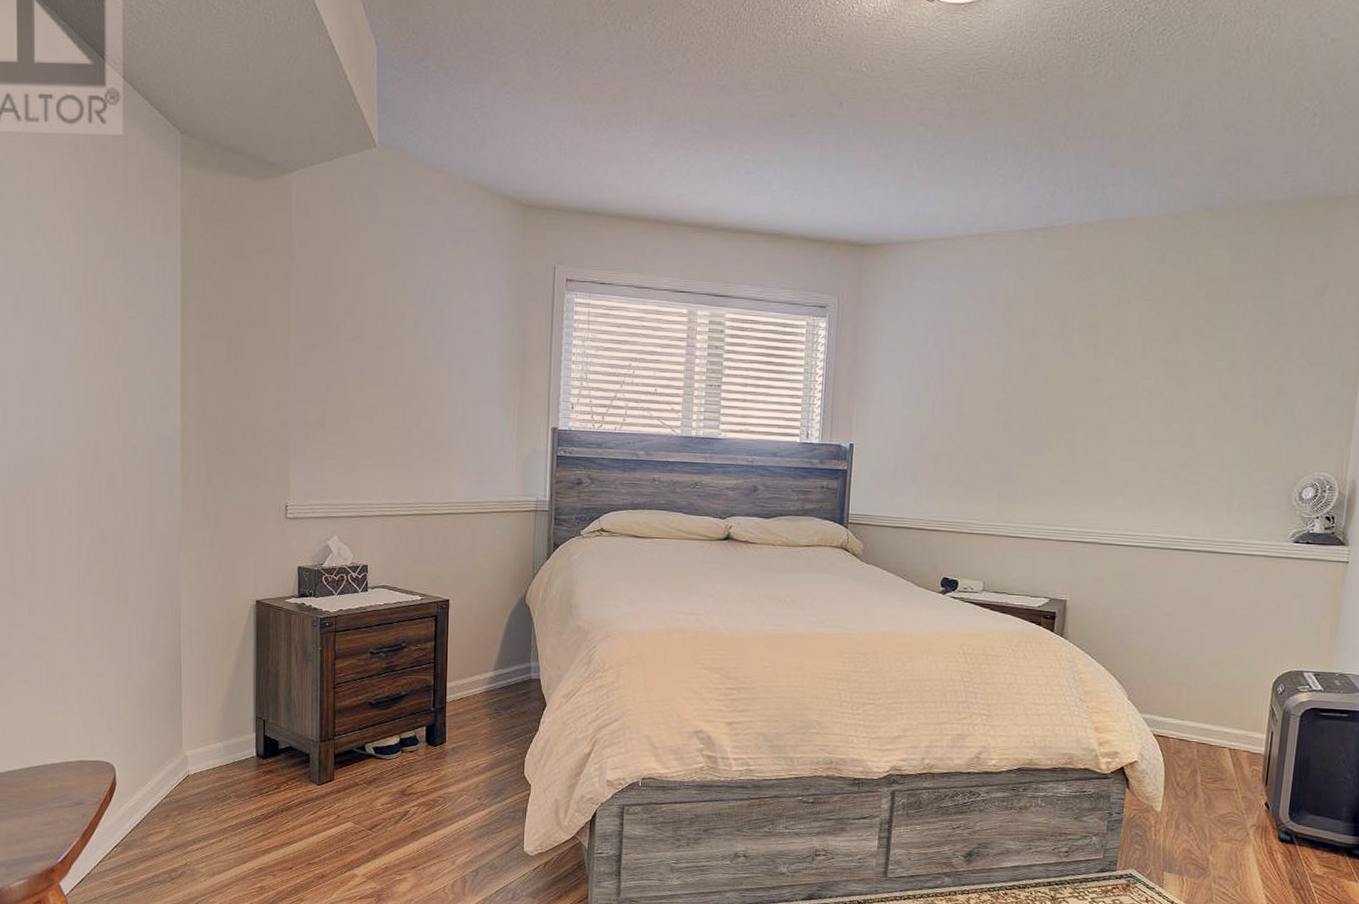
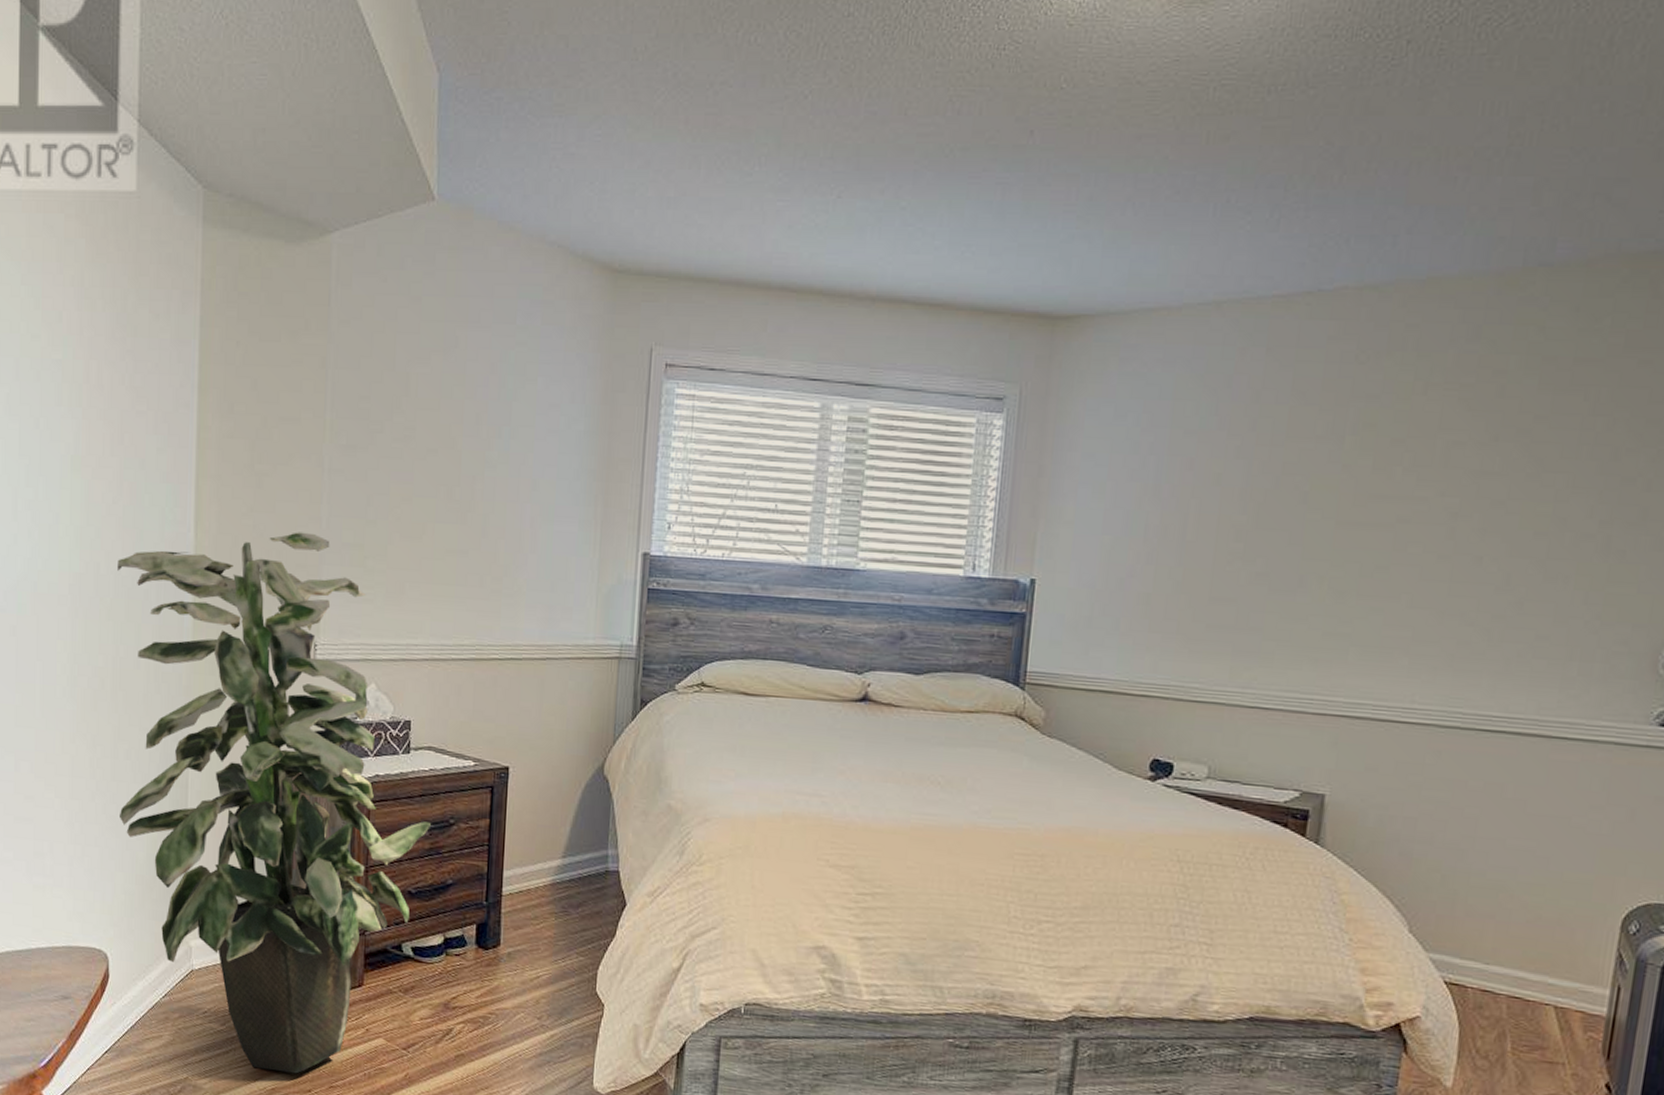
indoor plant: none [115,414,386,855] -> present [117,532,431,1074]

